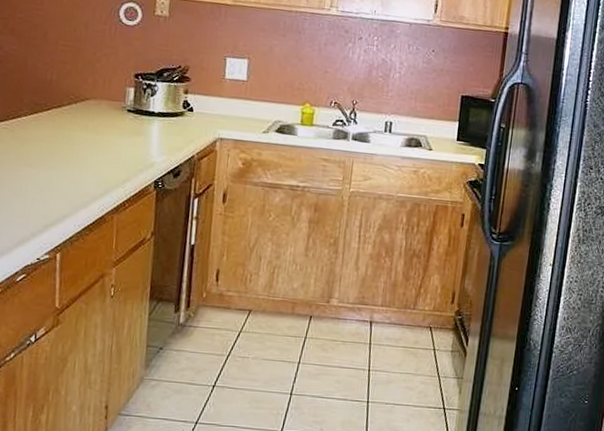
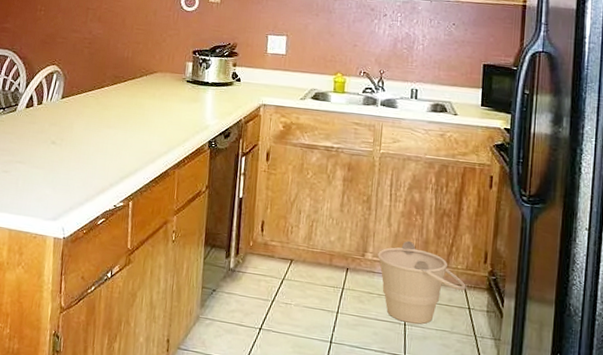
bucket: none [343,284,433,369] -> present [377,240,466,325]

